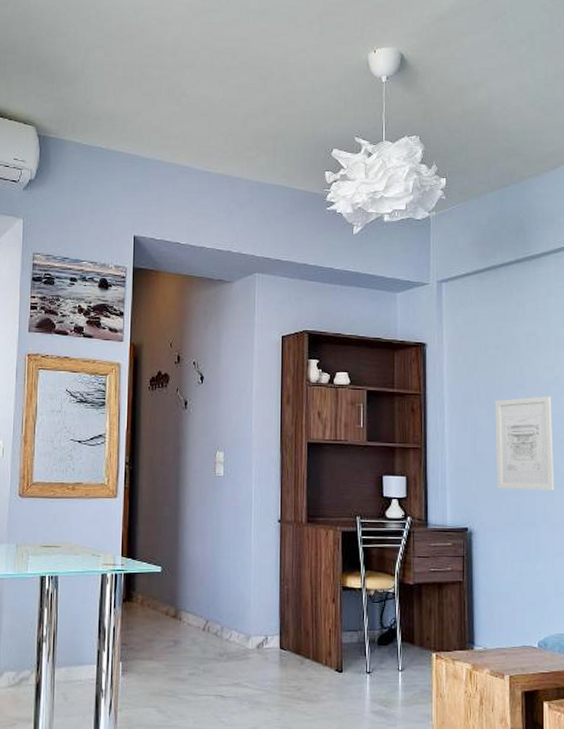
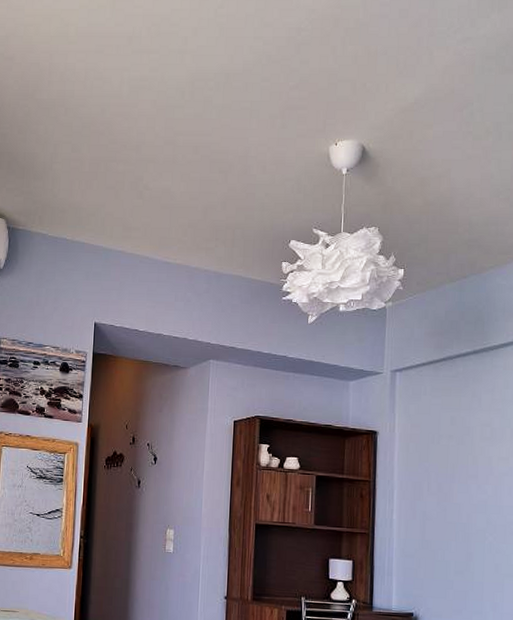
wall art: present [495,395,555,491] -> none [444,486,505,581]

